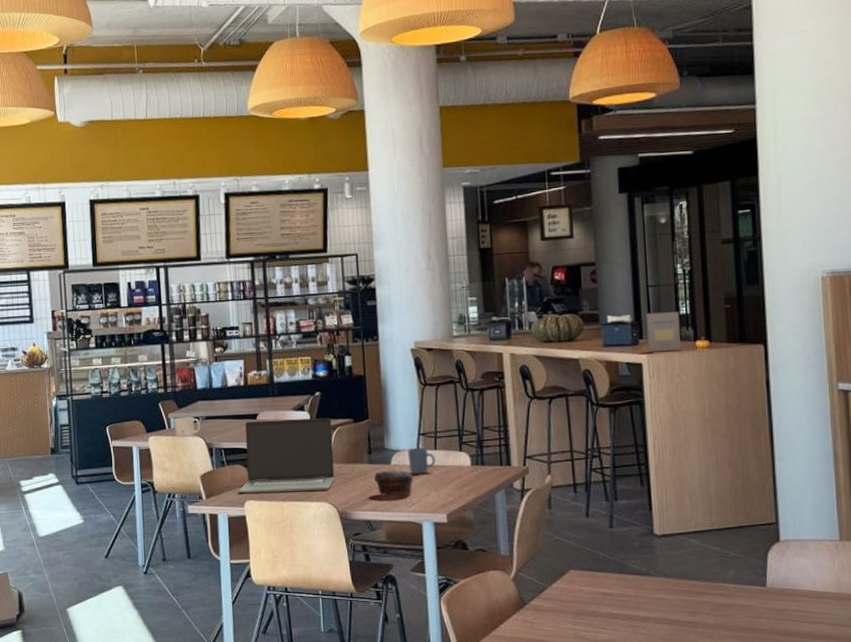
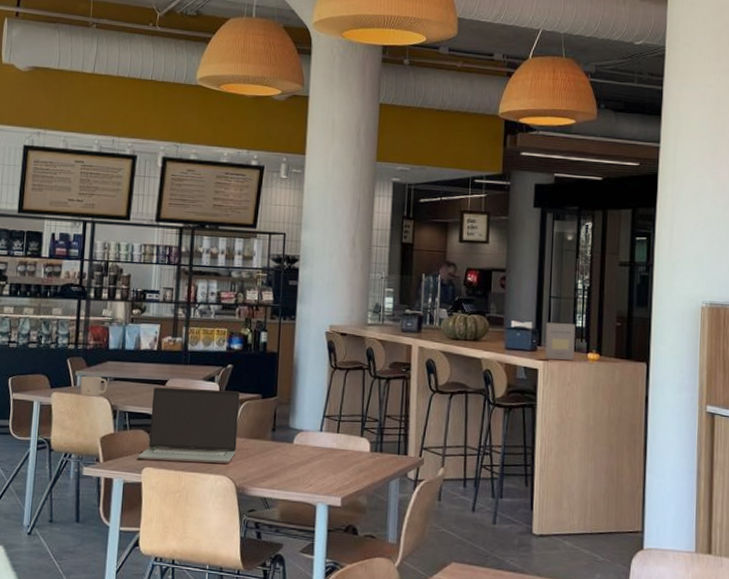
muffin: present [373,470,414,497] -> none [274,449,314,478]
mug: present [407,448,435,474] -> none [310,429,337,456]

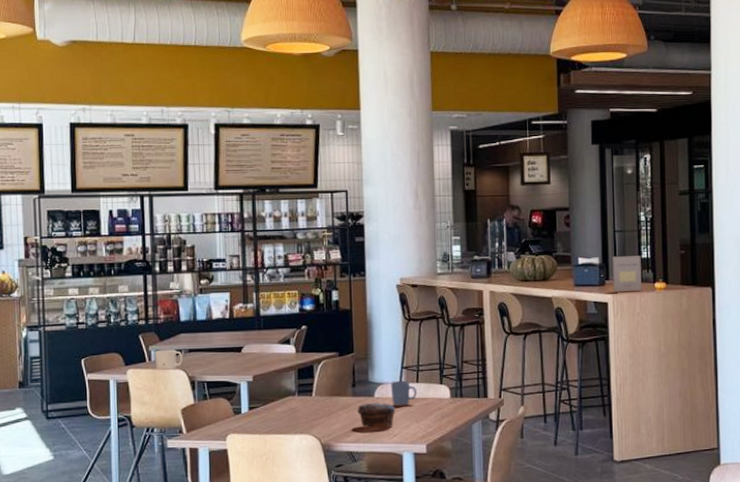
laptop: present [137,387,240,464] -> none [220,351,318,427]
muffin: none [274,449,314,478] -> present [357,402,396,429]
mug: none [310,429,337,456] -> present [390,381,417,406]

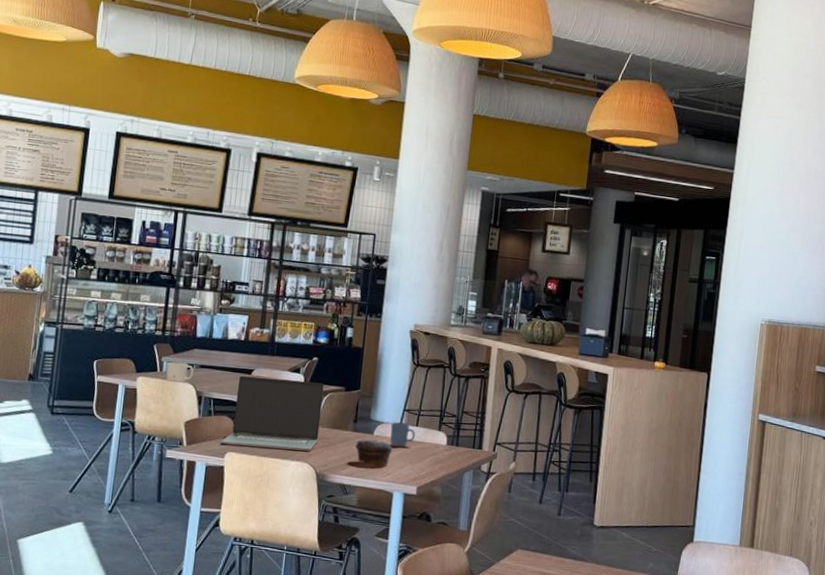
laptop: none [220,351,318,427] -> present [220,375,324,451]
book: present [612,256,642,293] -> none [615,331,645,368]

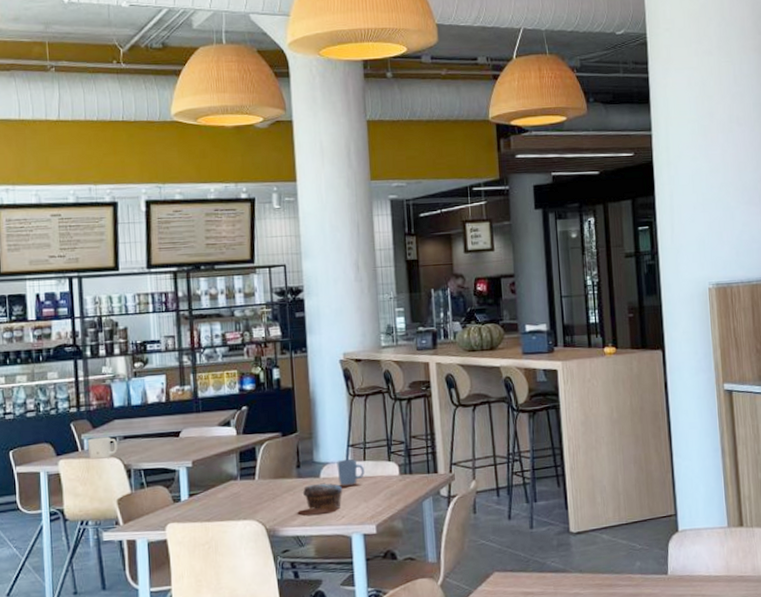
laptop: present [220,375,324,451] -> none [159,432,262,517]

